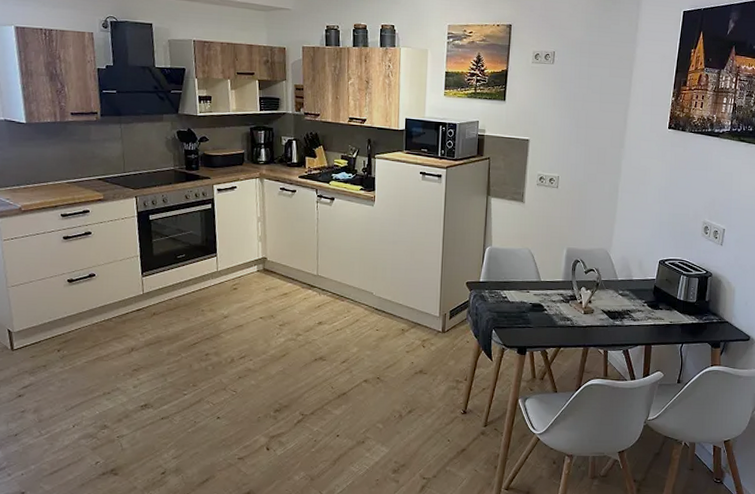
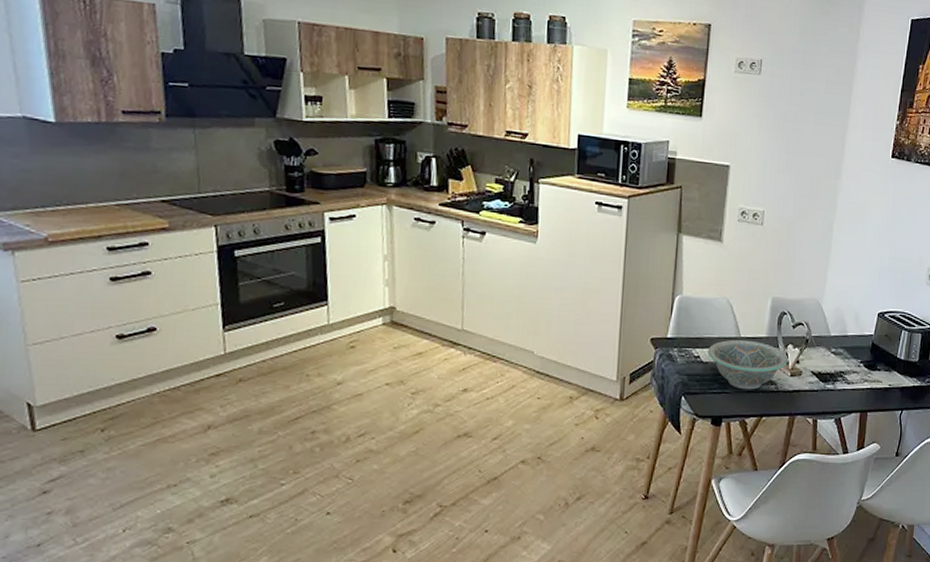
decorative bowl: none [513,283,582,325] -> present [708,339,788,390]

